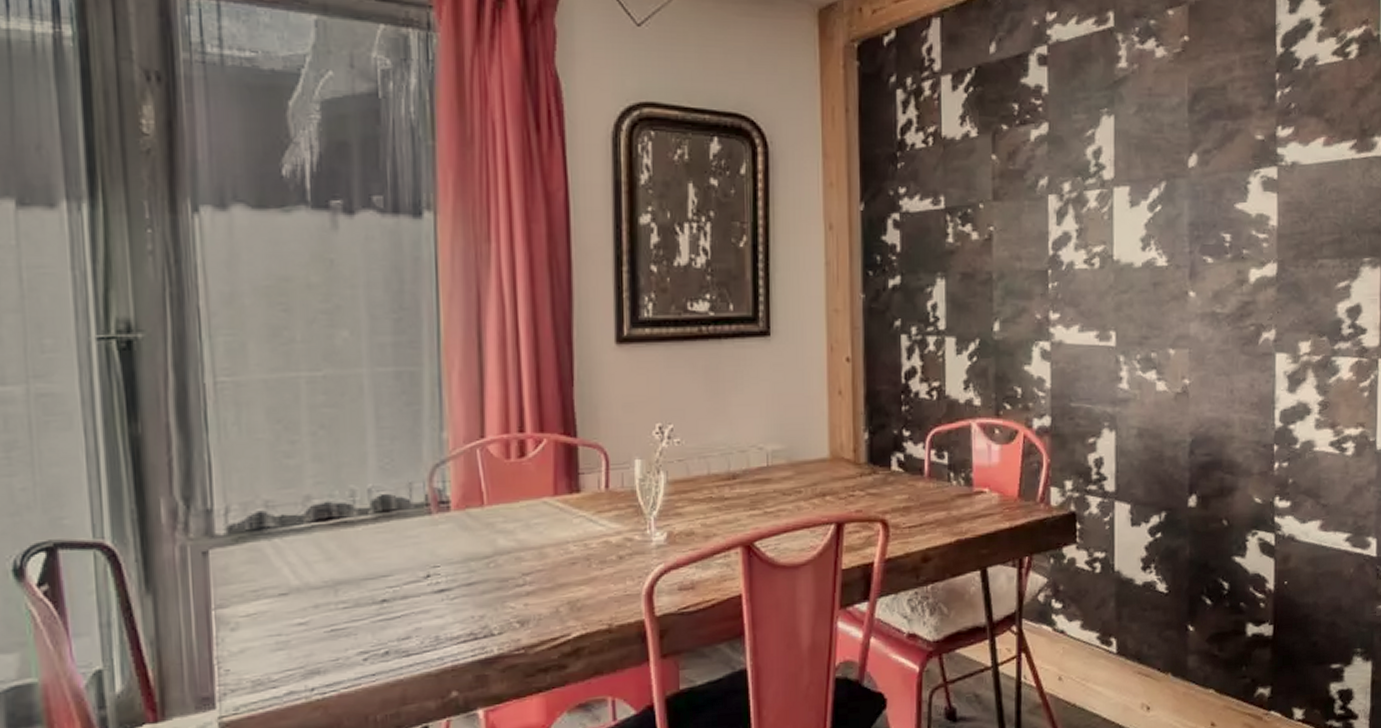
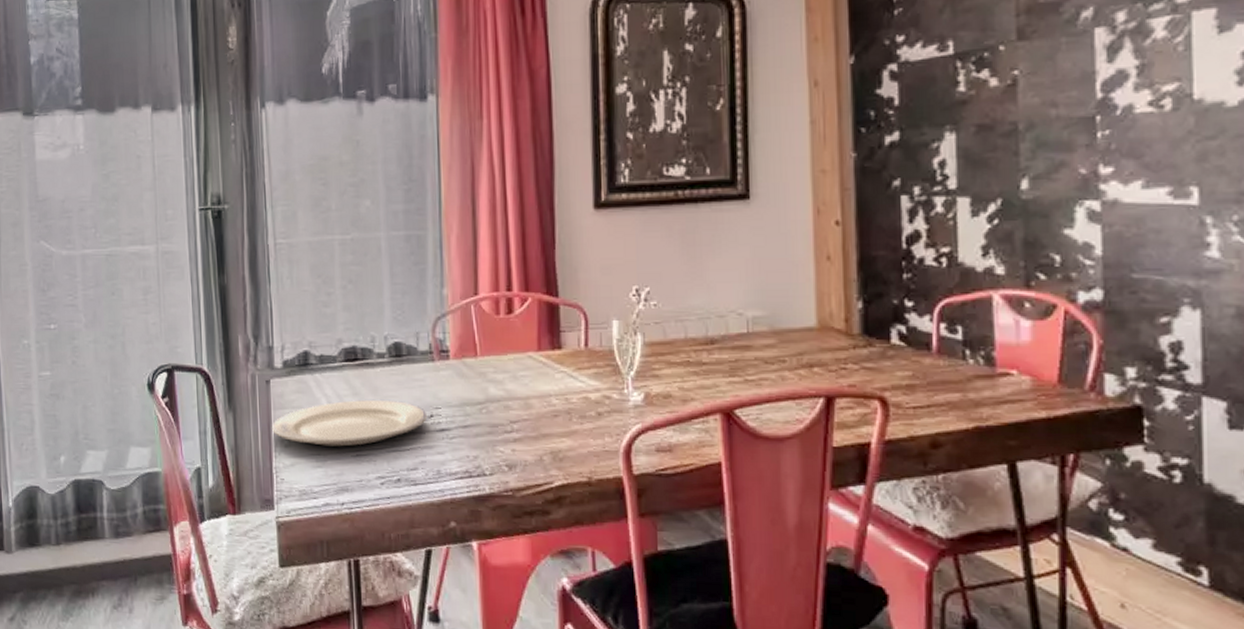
plate: none [210,562,423,625] -> present [271,399,428,447]

